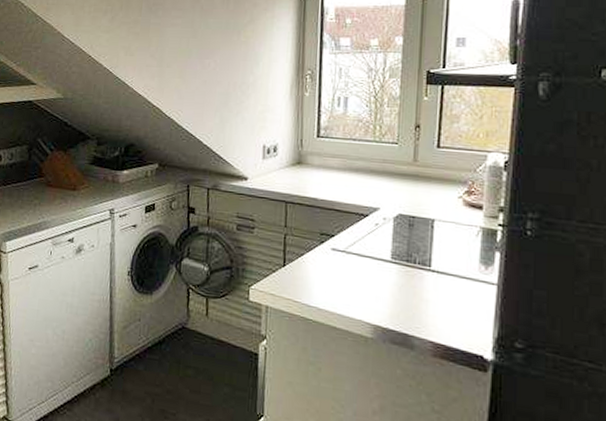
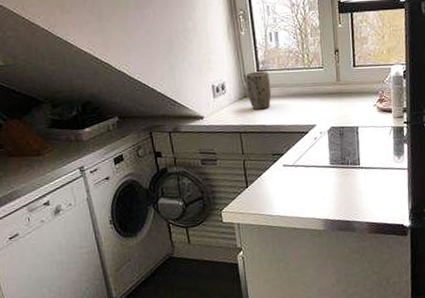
plant pot: none [301,137,331,181] -> present [245,71,272,110]

